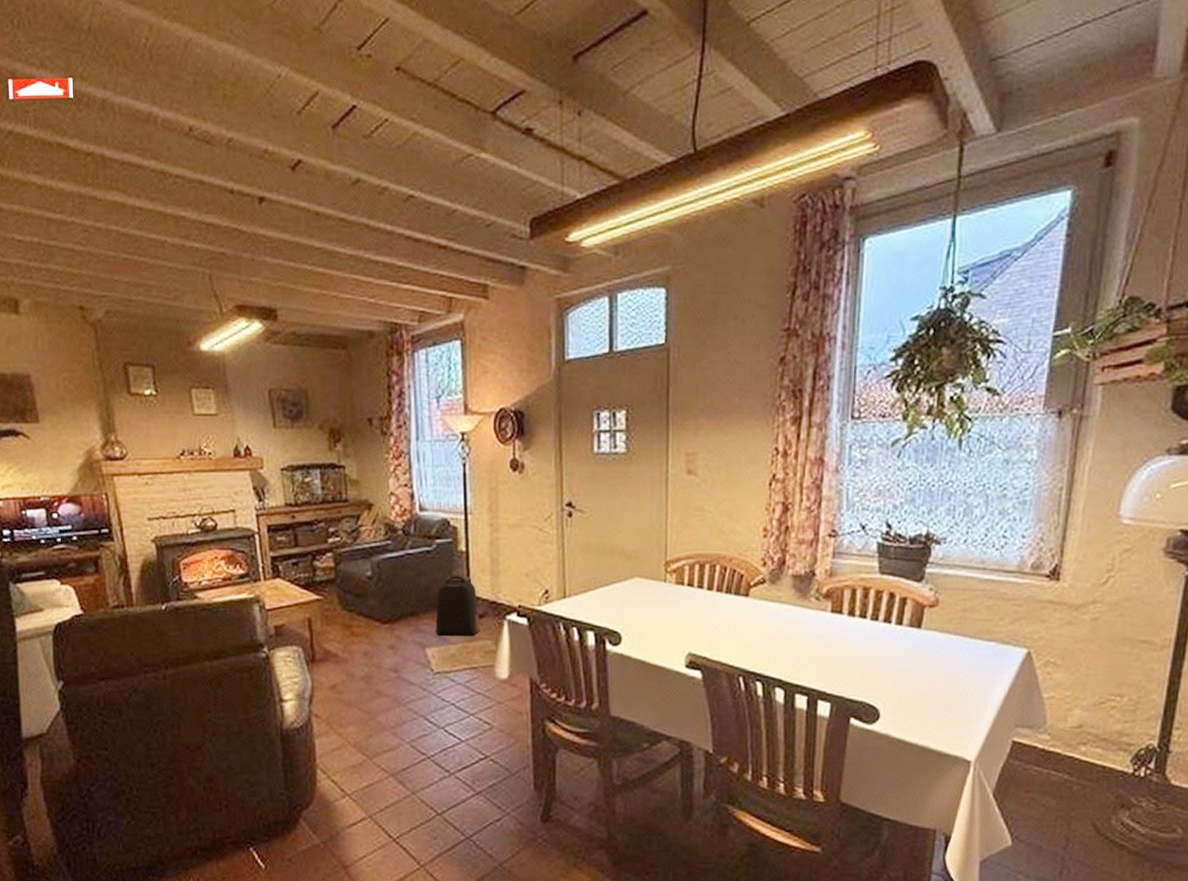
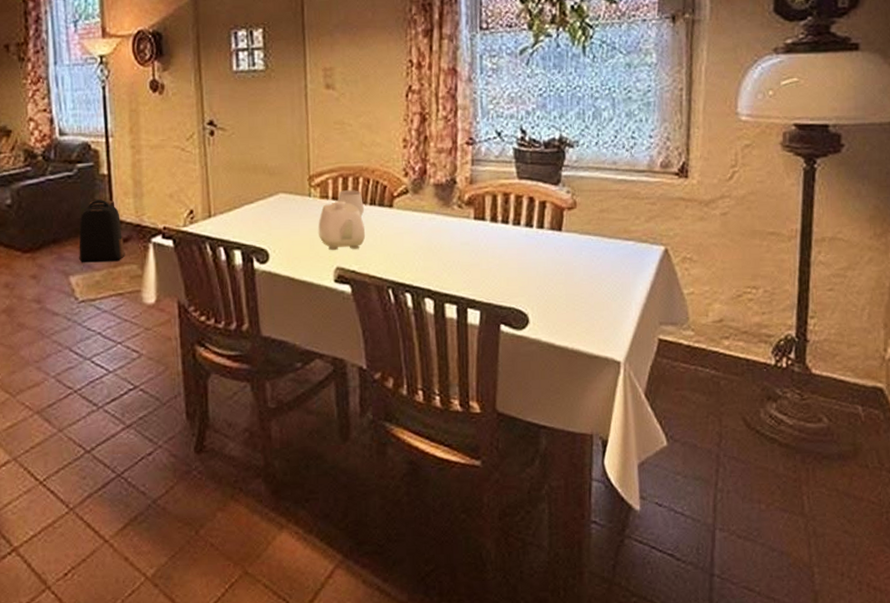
teapot: none [671,587,720,637] -> present [317,200,366,251]
cup: none [693,577,720,604] -> present [337,190,365,217]

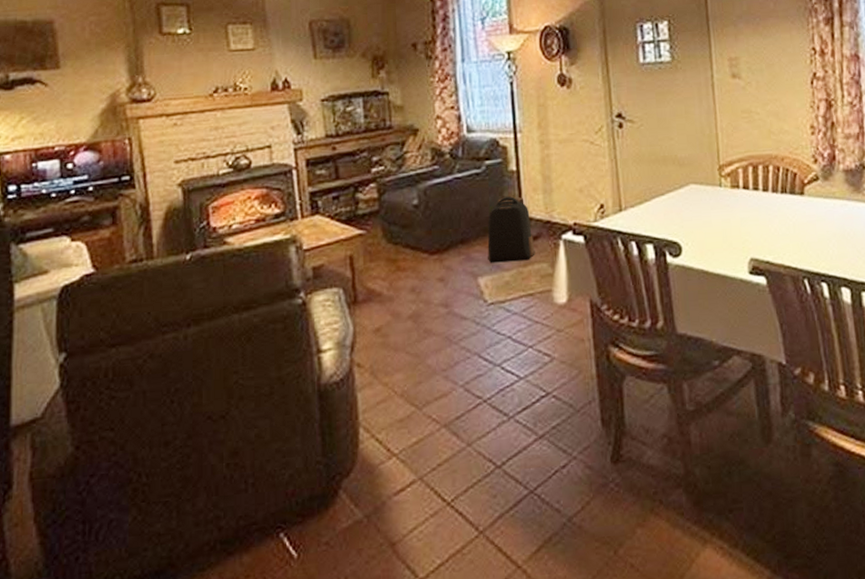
teapot: present [317,200,366,251] -> none [729,189,779,242]
cup: present [337,190,365,217] -> none [748,178,776,206]

